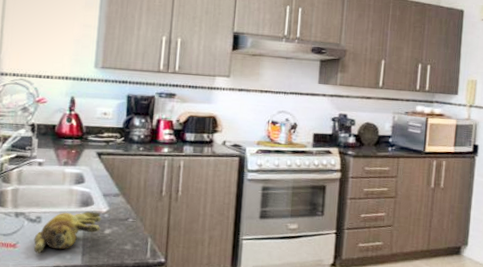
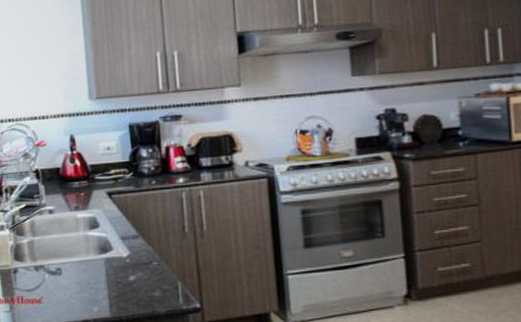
banana bunch: present [34,211,101,254] -> none [57,258,124,308]

